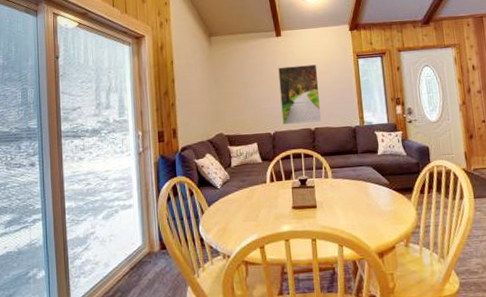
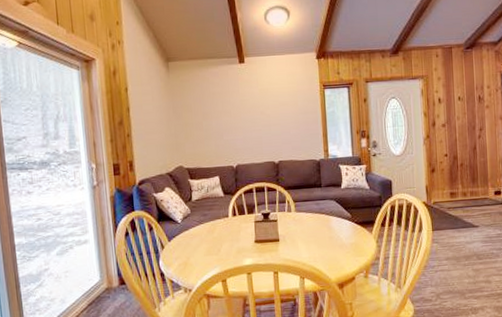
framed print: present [278,64,322,125] -> none [241,94,286,157]

